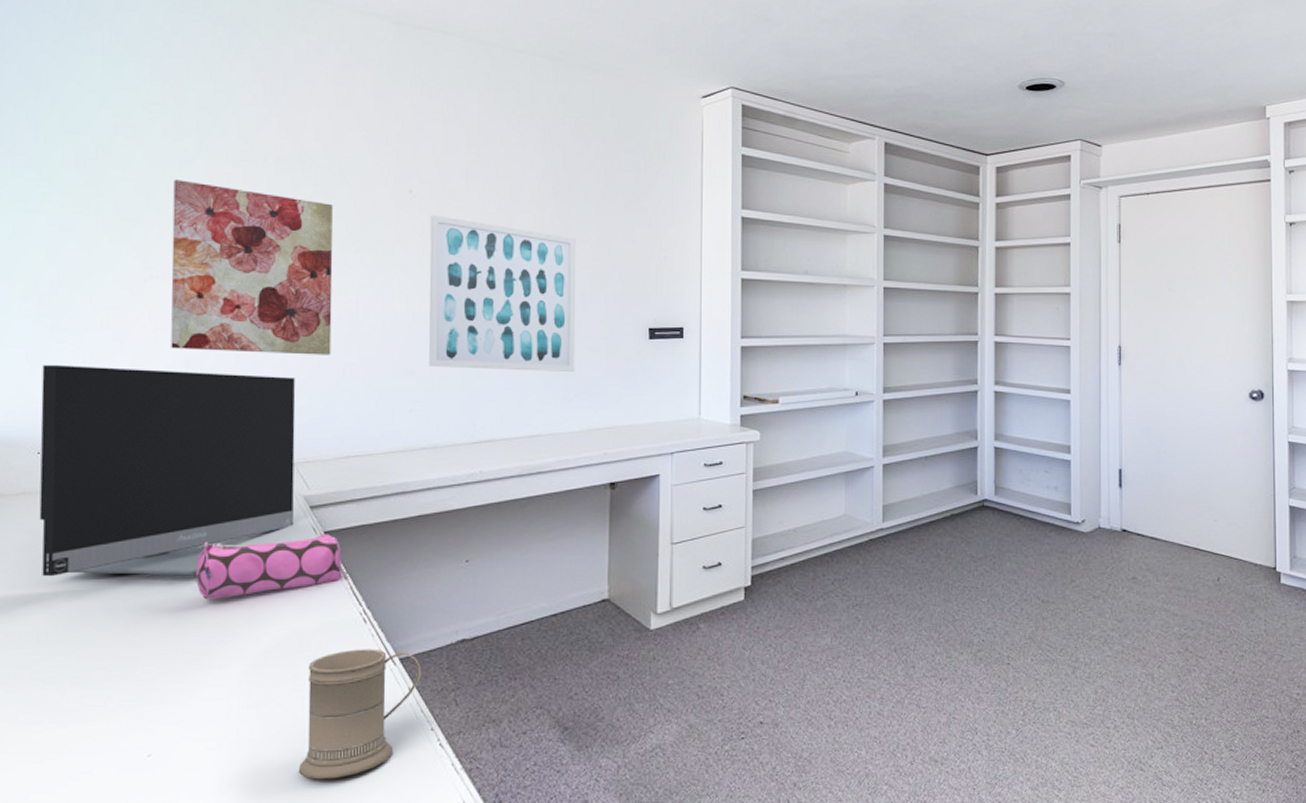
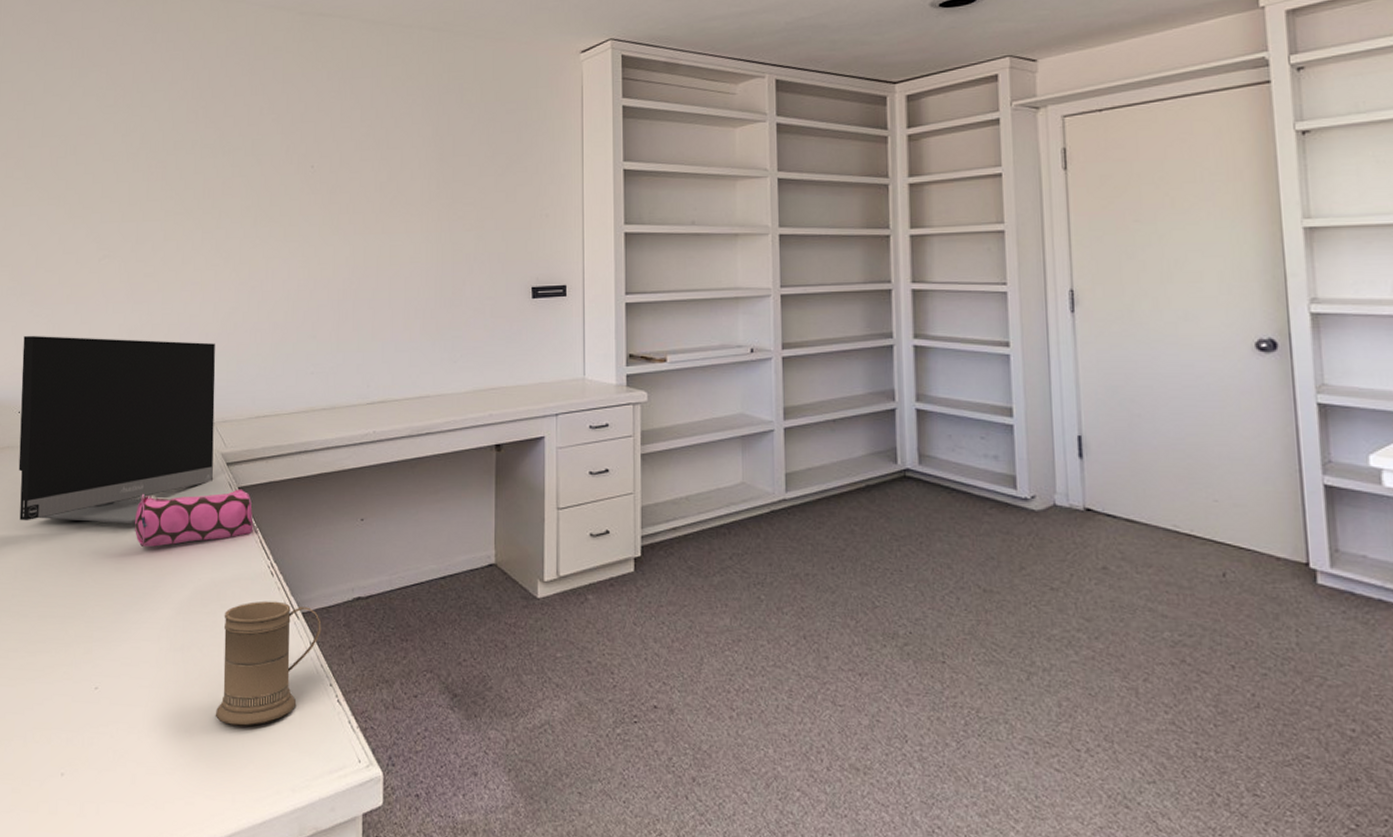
wall art: present [171,180,333,355] -> none [118,170,247,322]
wall art: present [429,214,576,372] -> none [328,186,461,333]

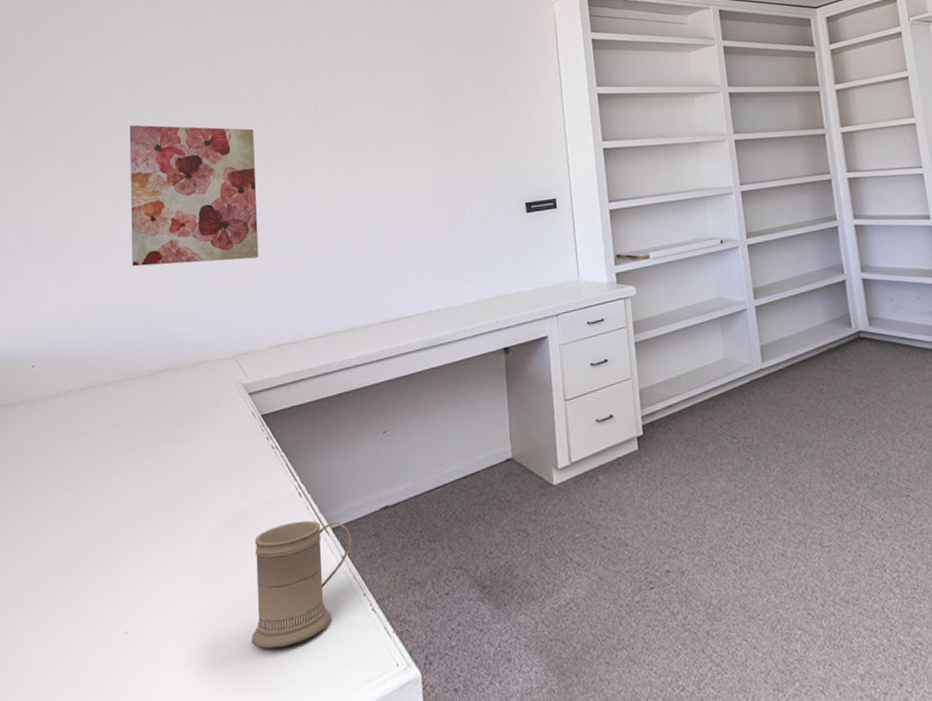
monitor: present [18,336,216,523] -> none [34,280,236,474]
wall art: none [118,170,247,322] -> present [130,125,259,267]
pencil case: present [135,489,254,547] -> none [159,416,279,484]

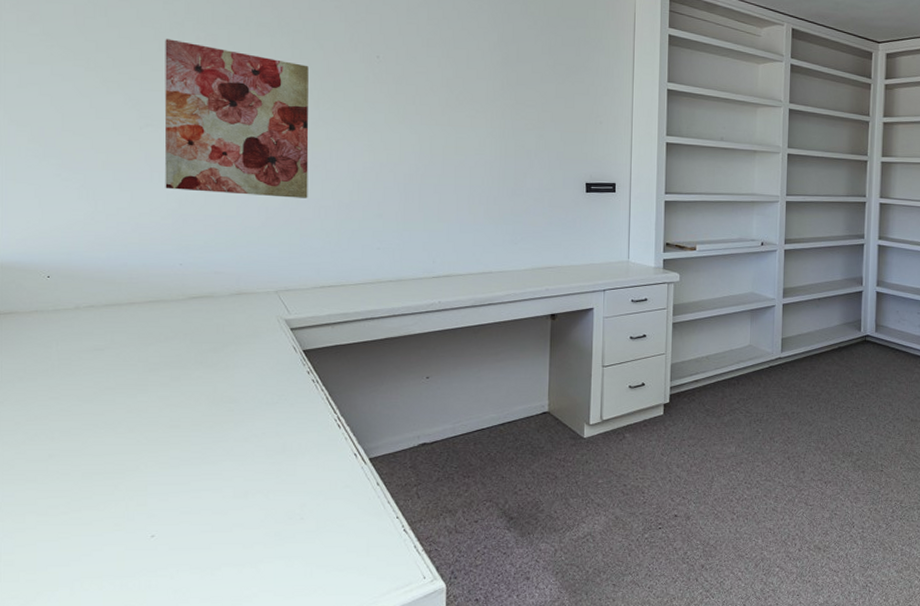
mug: present [251,520,352,649] -> none [282,450,388,558]

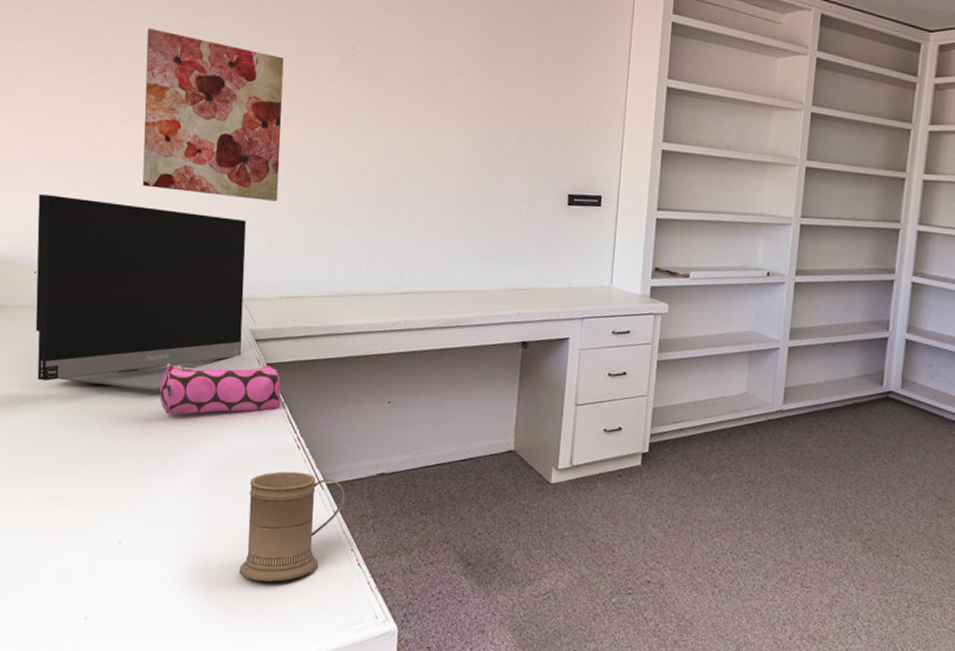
monitor: none [49,200,277,384] -> present [35,194,246,391]
pencil case: none [191,351,320,405] -> present [160,362,281,415]
mug: none [282,450,388,558] -> present [238,471,345,582]

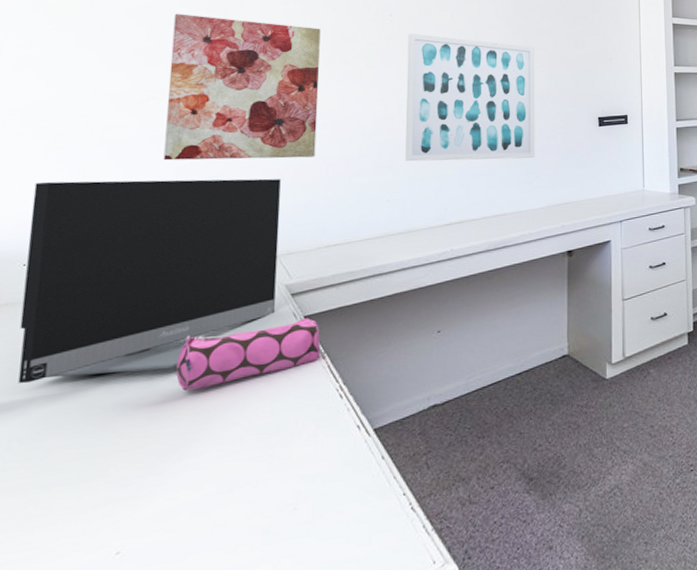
mug: present [238,471,345,582] -> none [270,422,395,558]
wall art: none [363,71,504,232] -> present [405,33,535,162]

